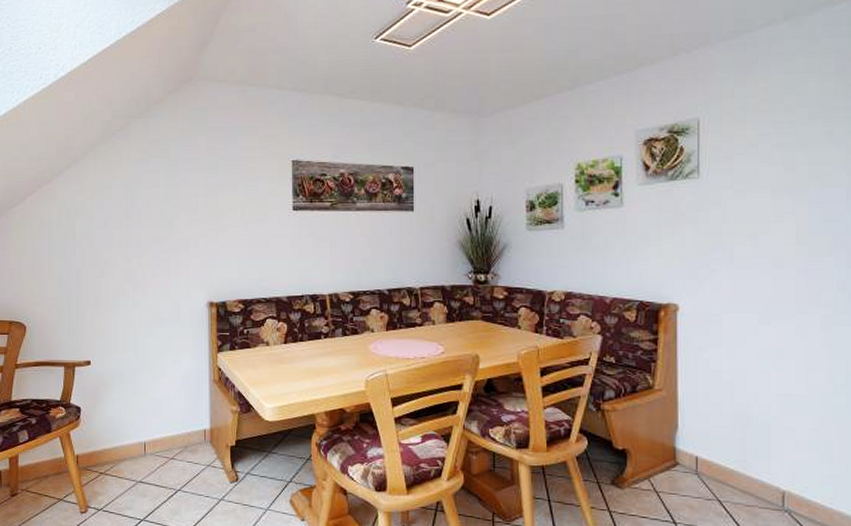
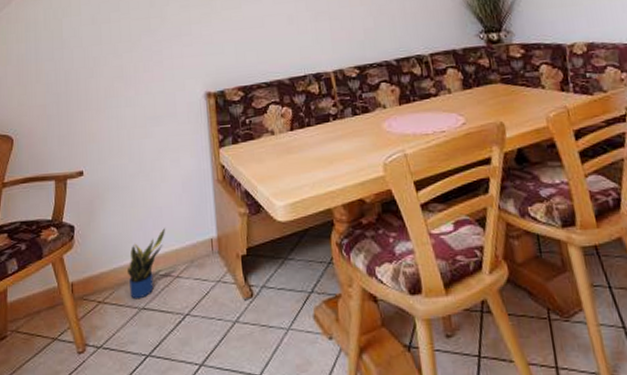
potted plant: none [128,417,164,474] -> present [128,228,166,300]

